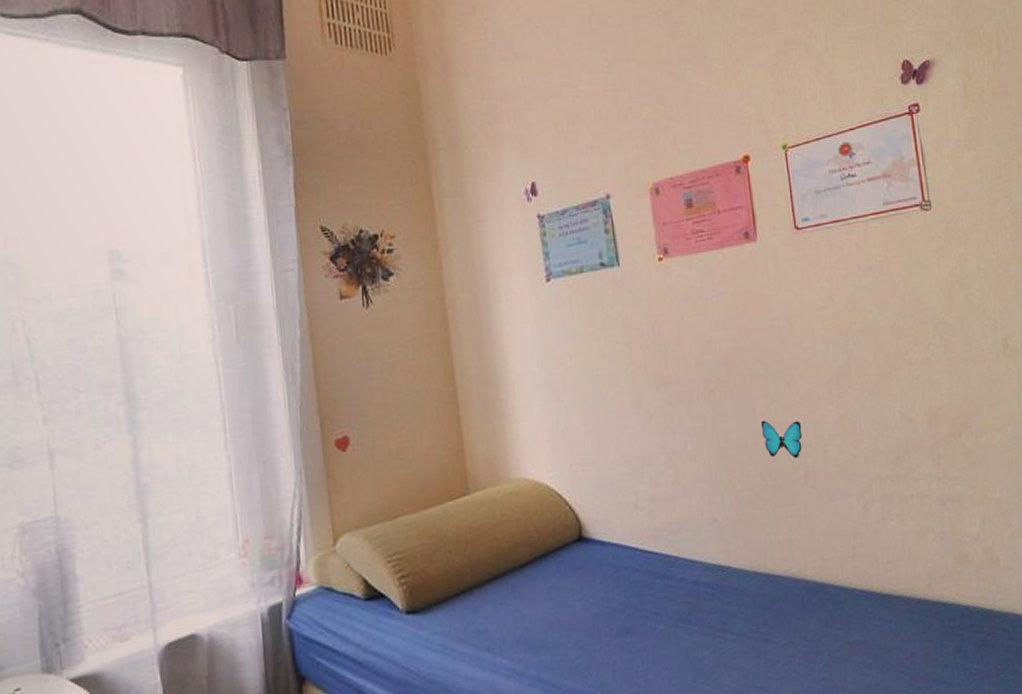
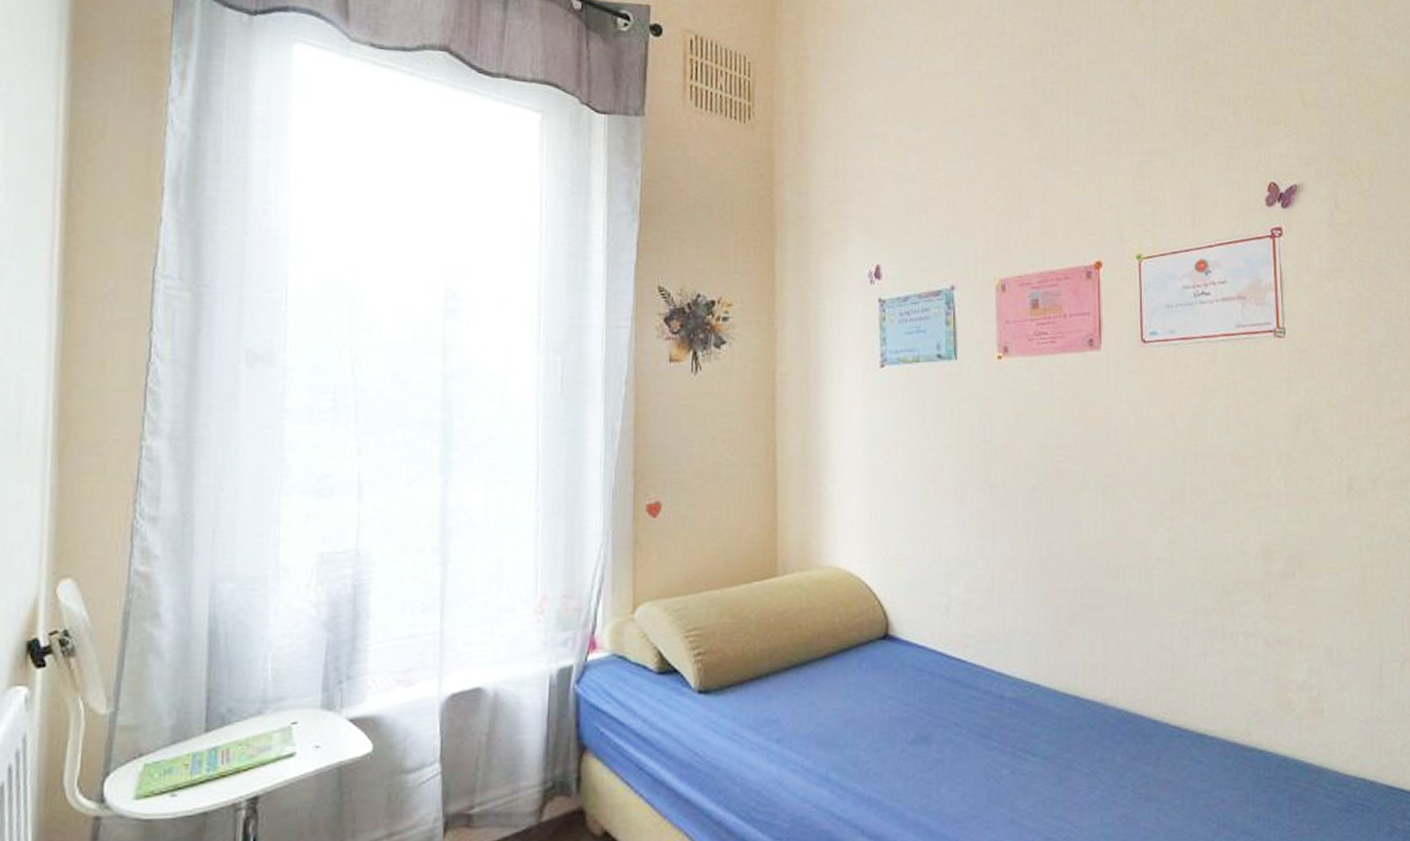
decorative butterfly: present [760,420,803,459] -> none [1085,535,1128,580]

